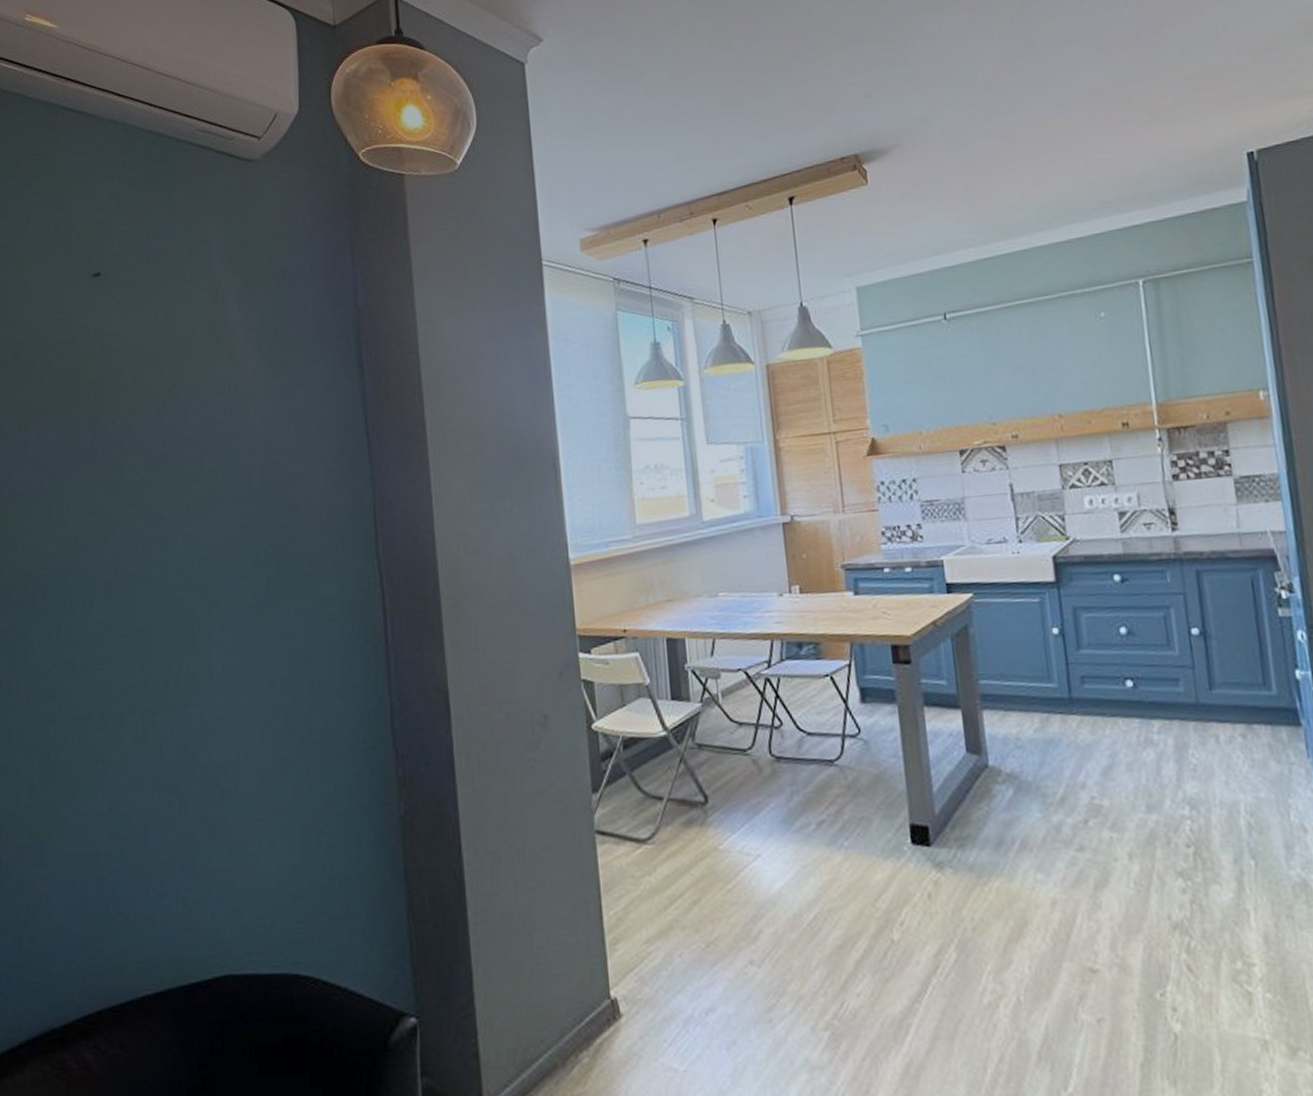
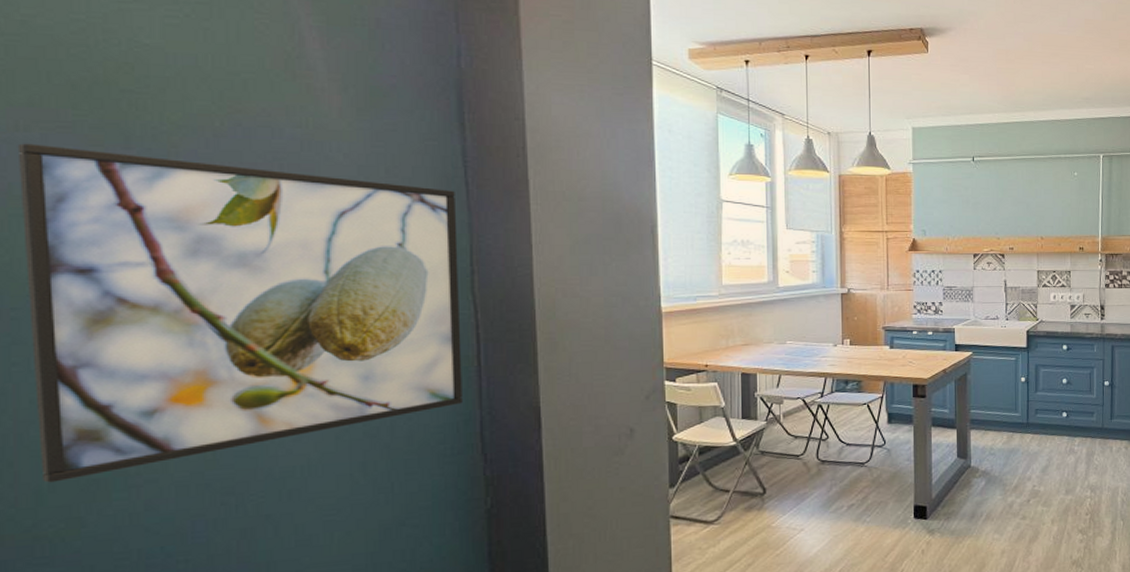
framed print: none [20,442,373,779] -> present [17,143,463,483]

